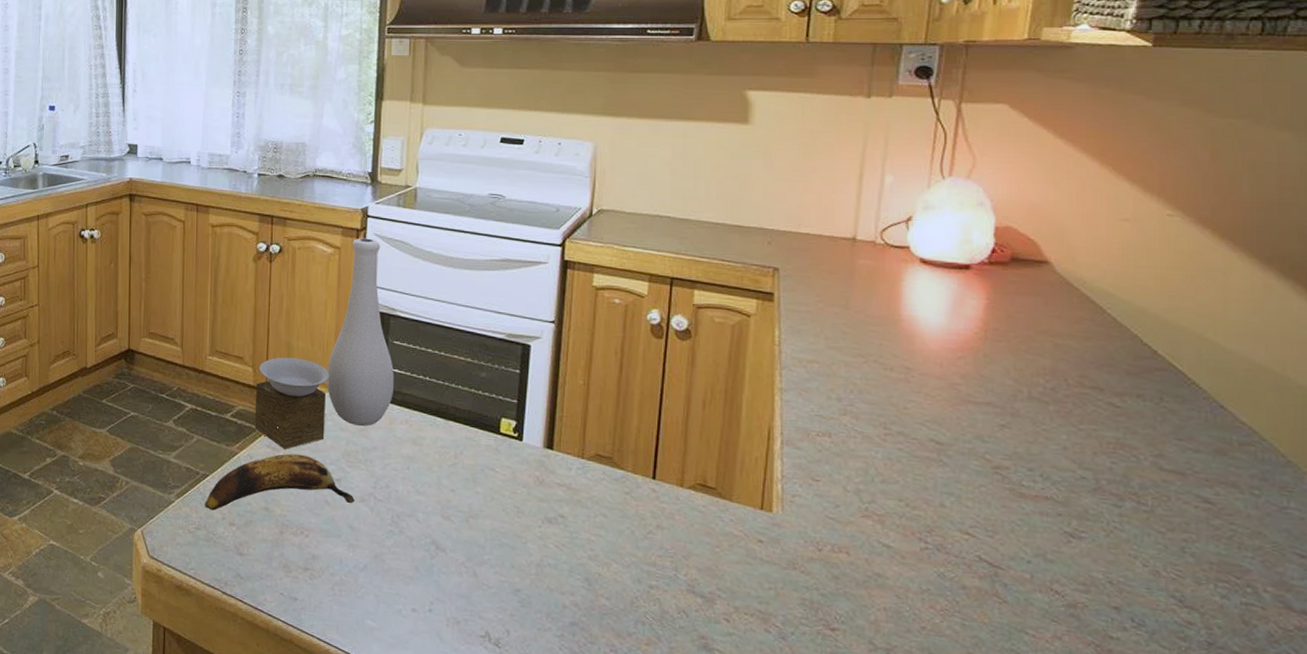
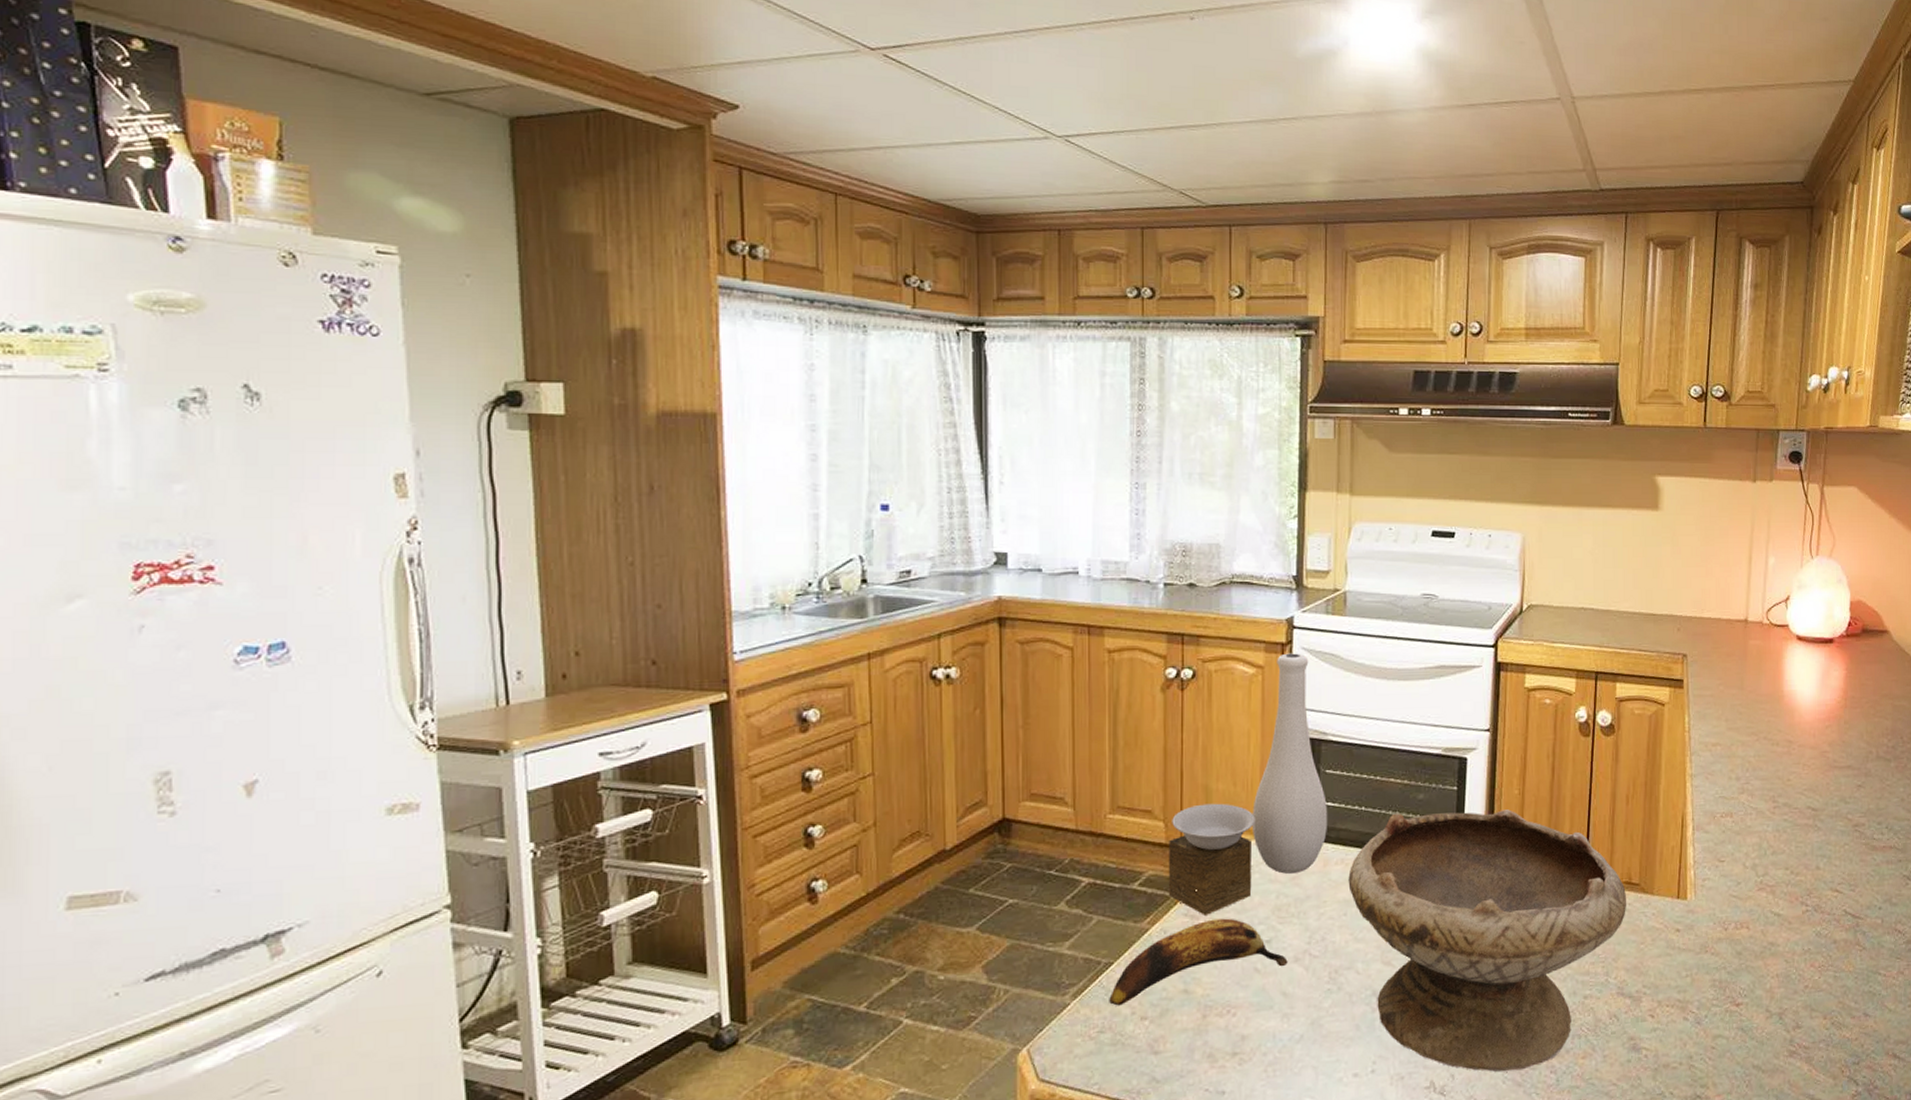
bowl: none [412,386,700,642] -> present [1348,809,1626,1072]

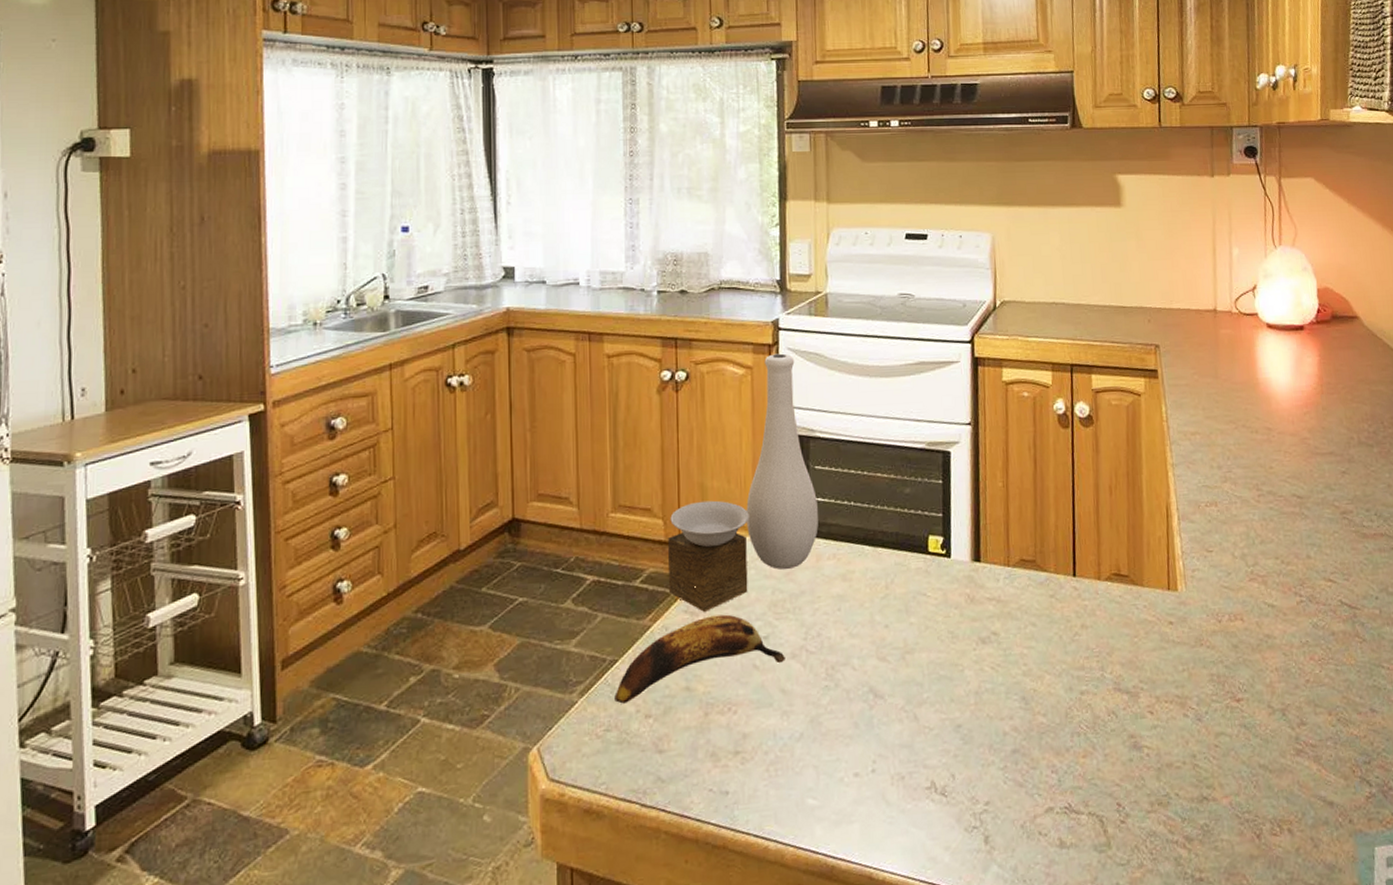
bowl: present [1348,809,1626,1072] -> none [841,502,1117,772]

